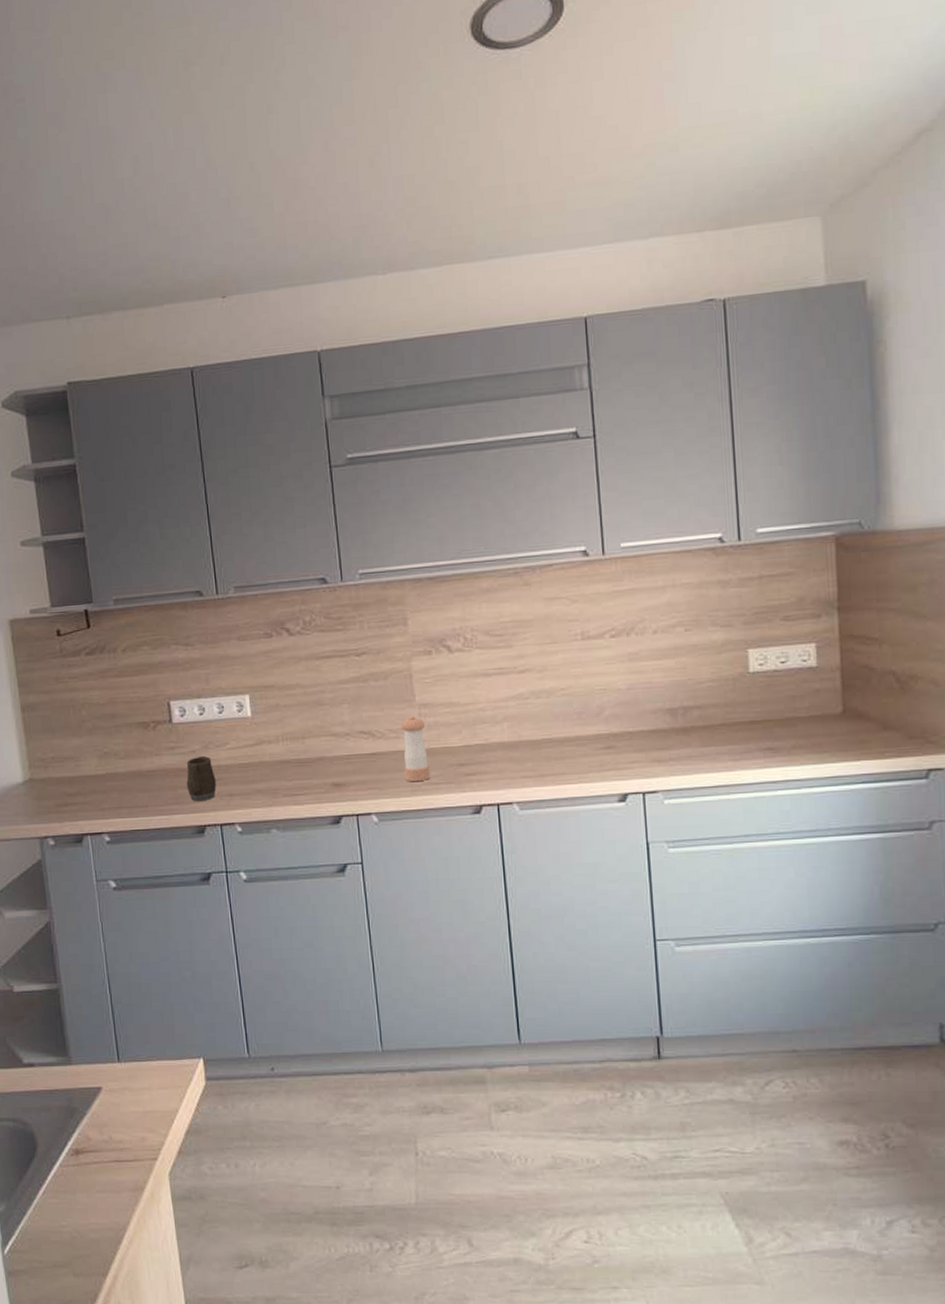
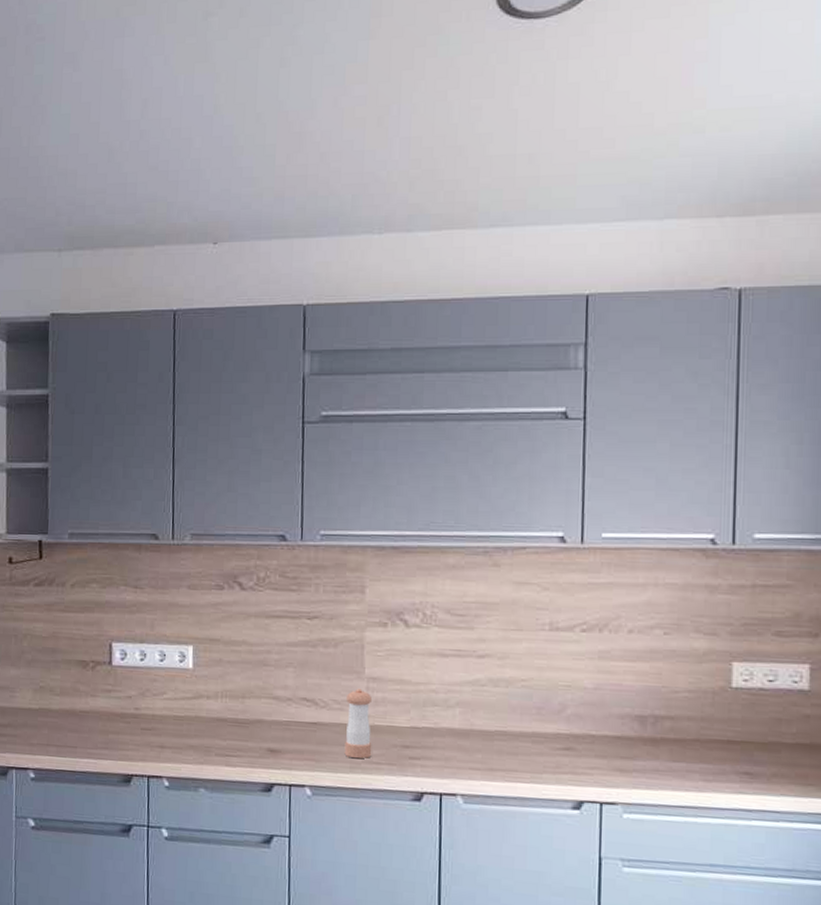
mug: present [186,755,217,801] -> none [118,702,149,749]

